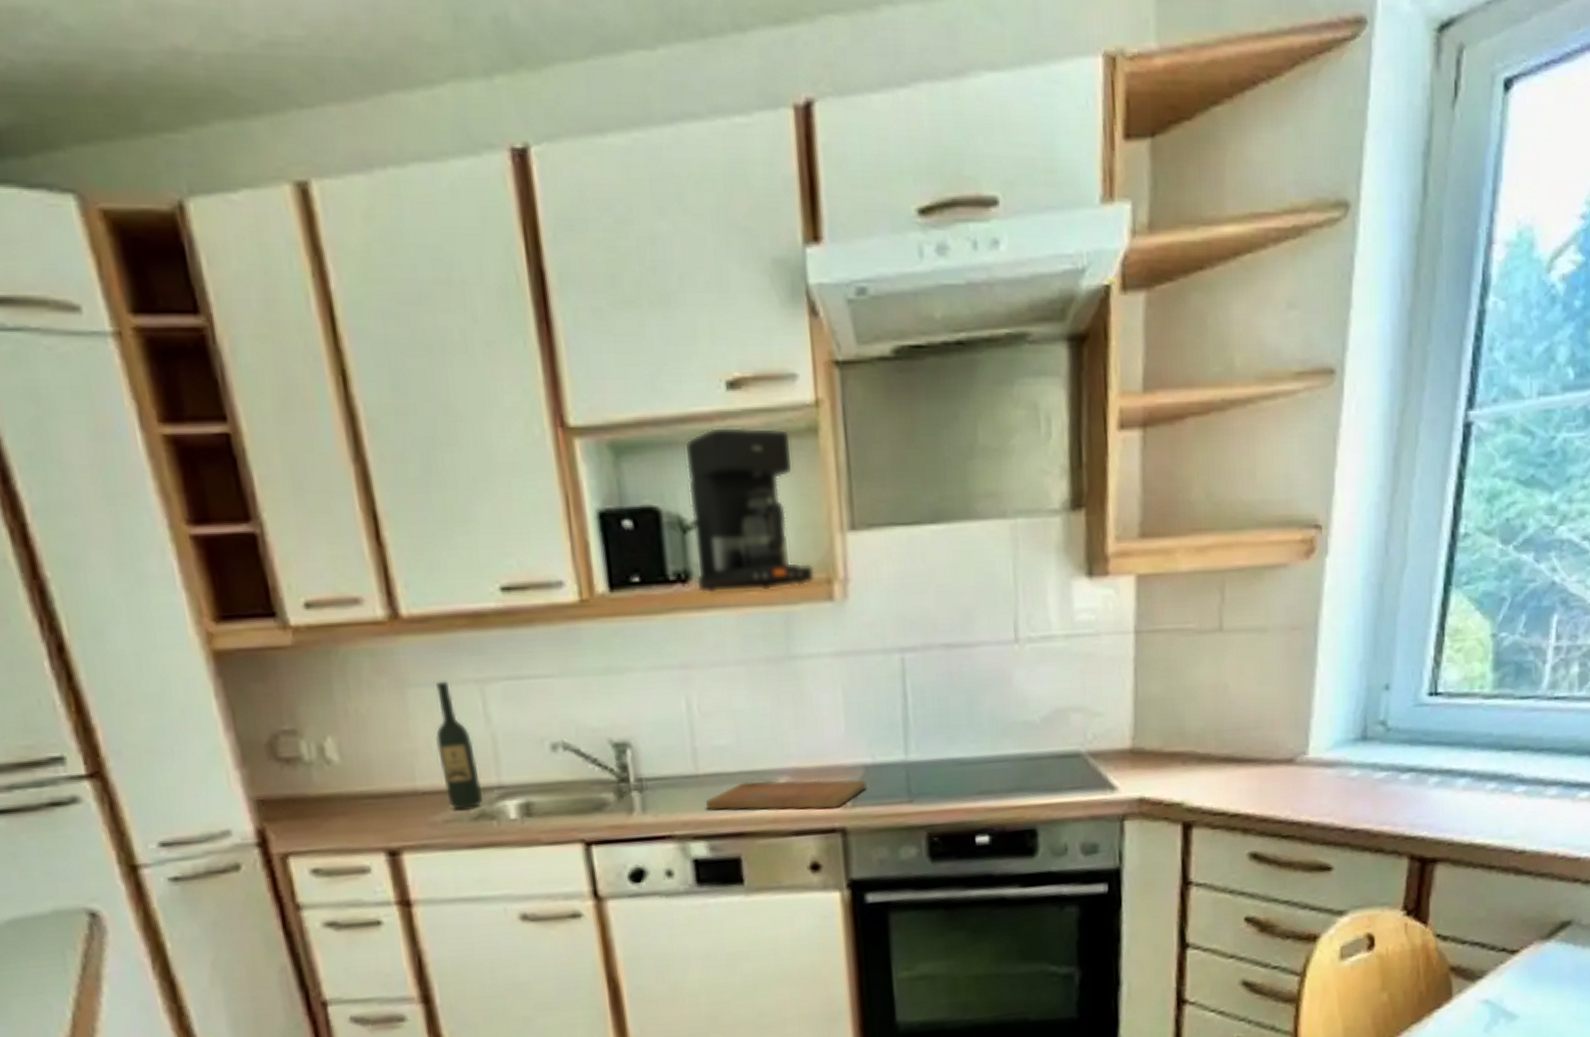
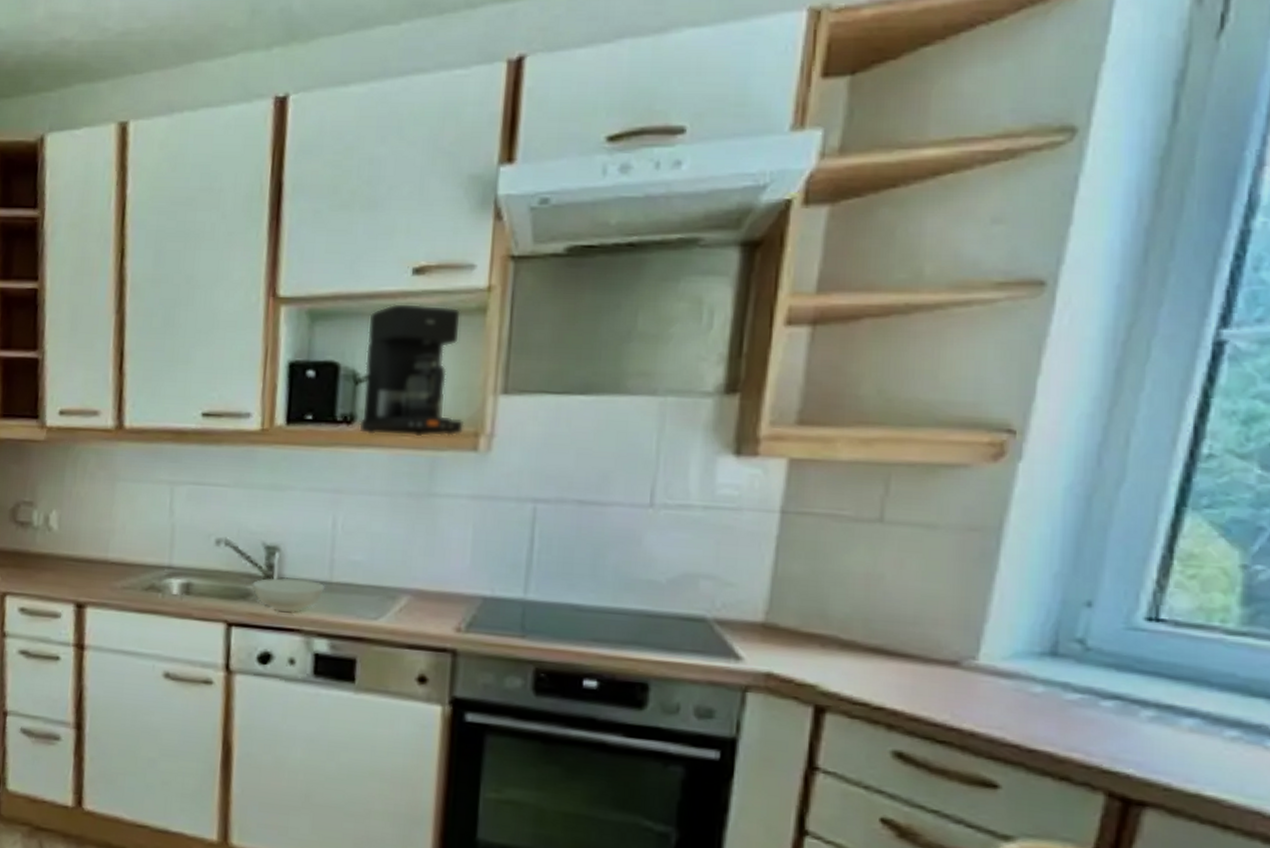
wine bottle: present [436,681,484,811] -> none [128,479,157,581]
bowl: none [605,777,692,818] -> present [252,577,325,612]
cutting board: present [706,779,867,811] -> none [334,594,483,632]

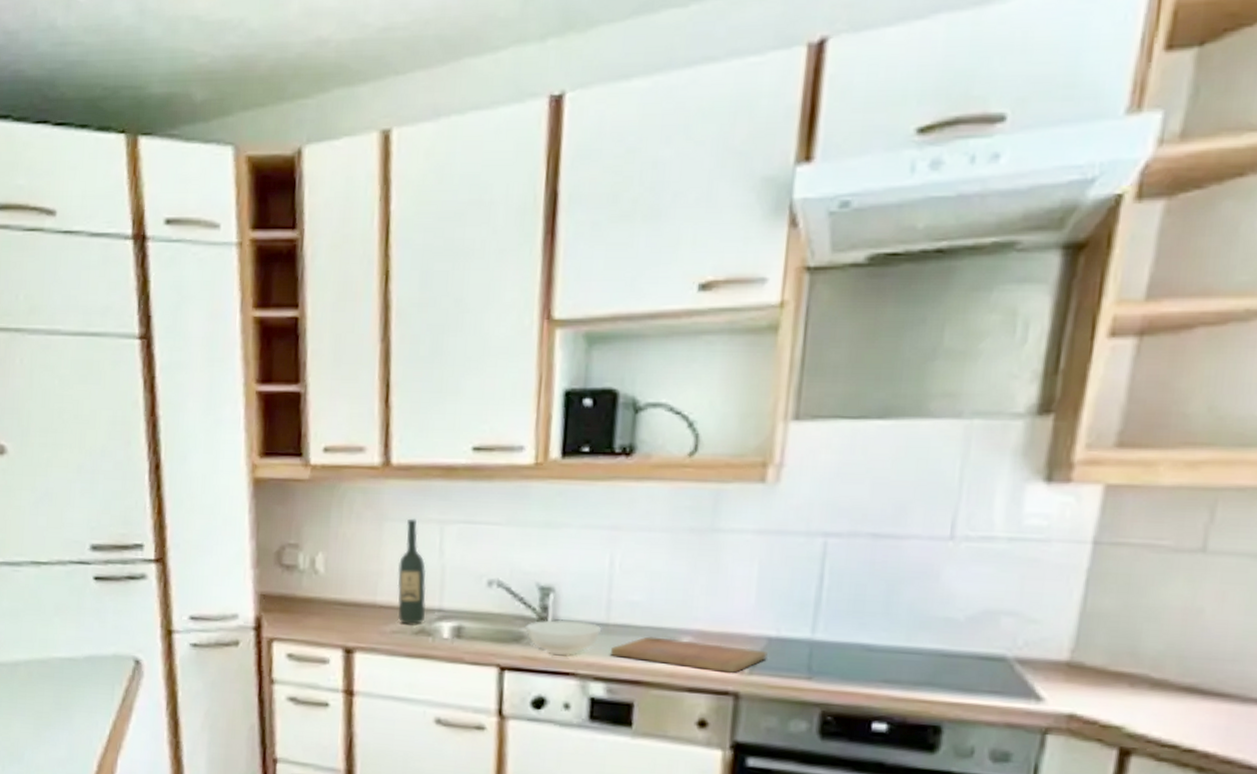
wine bottle: none [128,479,157,581] -> present [397,518,426,625]
cutting board: none [334,594,483,632] -> present [611,636,768,674]
coffee maker: present [359,304,464,437] -> none [639,324,752,469]

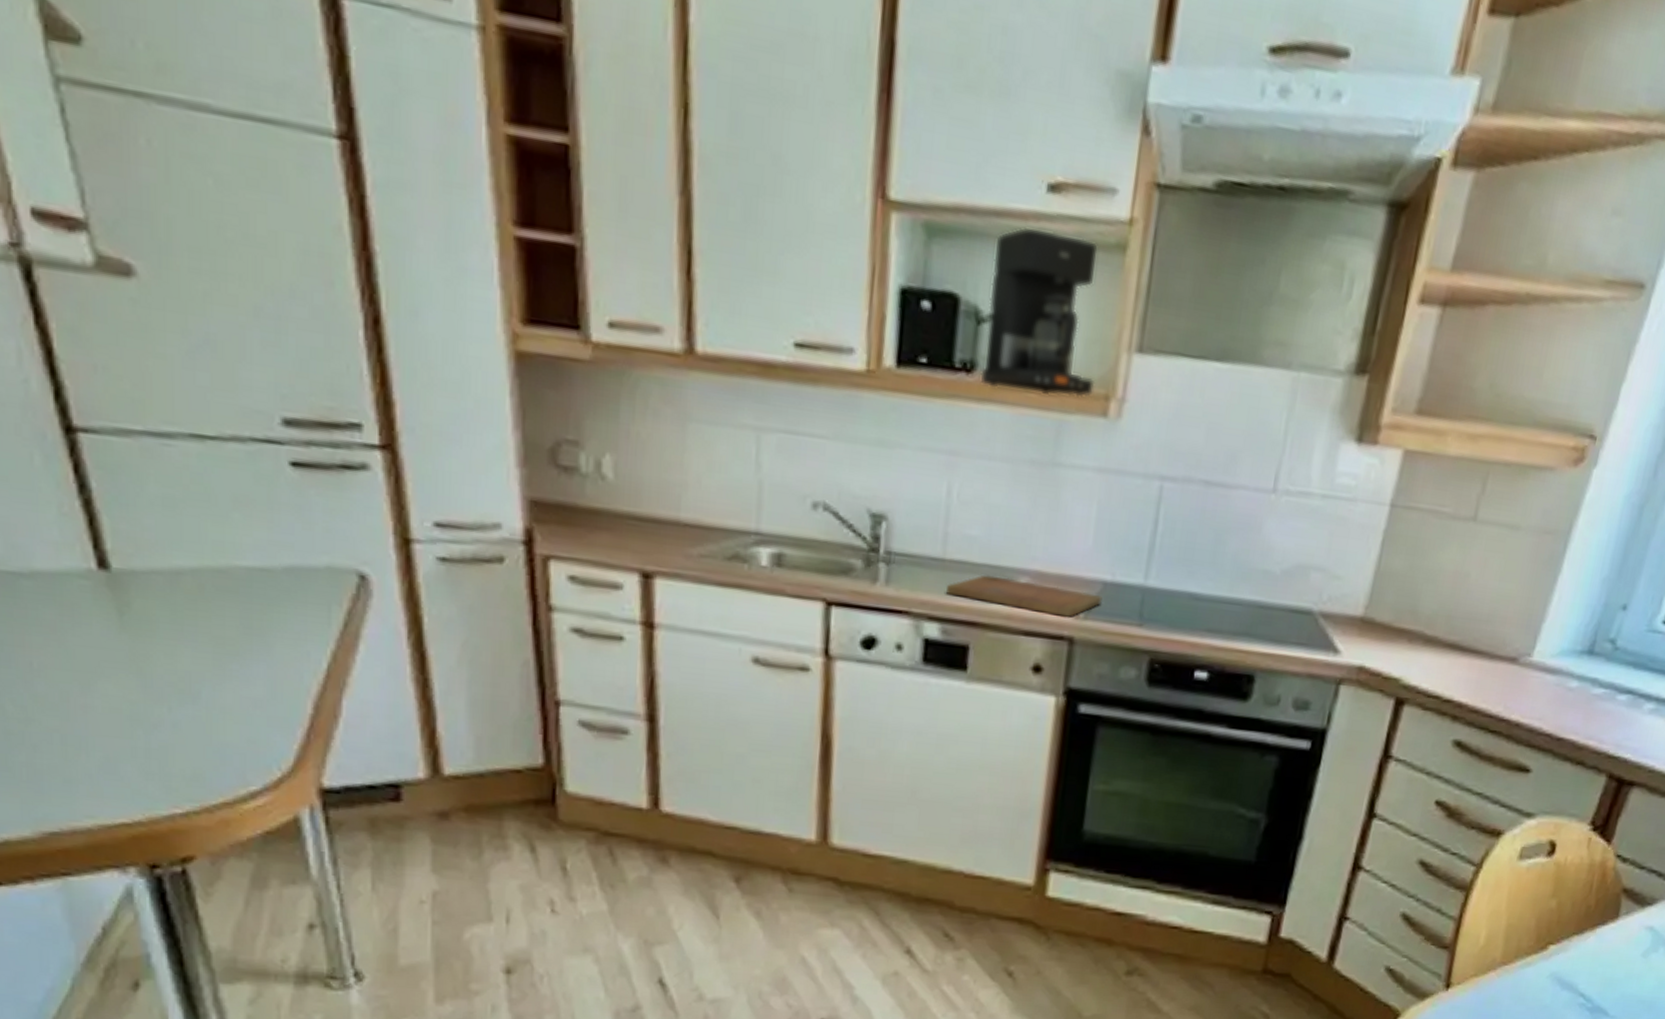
wine bottle: present [397,518,426,625] -> none [705,421,740,548]
bowl: present [525,619,602,655] -> none [855,551,938,592]
coffee maker: none [639,324,752,469] -> present [980,227,1099,398]

